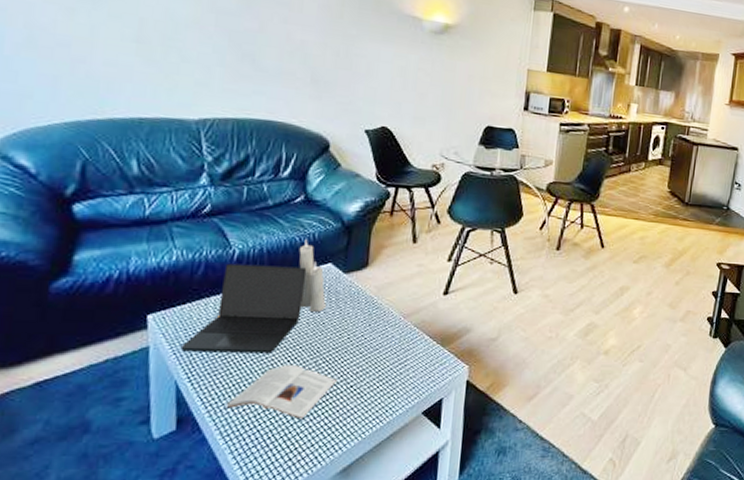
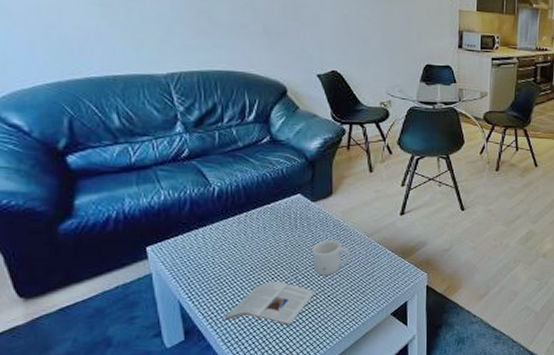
laptop: present [181,263,307,354] -> none [180,199,280,276]
candle: present [298,239,326,312] -> none [270,175,299,236]
mug: none [337,319,382,362] -> present [311,240,351,276]

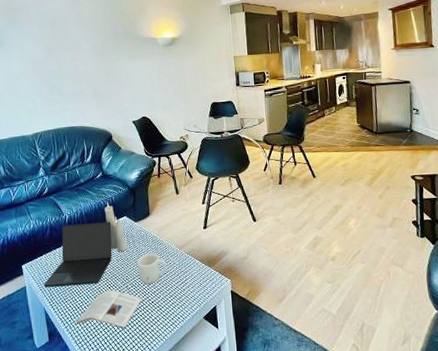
laptop: none [180,199,280,276] -> present [44,222,112,288]
candle: none [270,175,299,236] -> present [104,202,127,252]

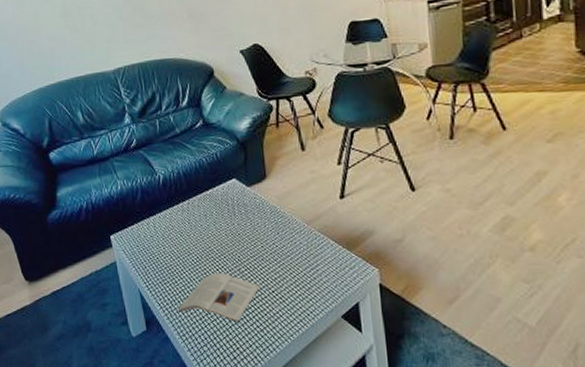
laptop: present [44,222,112,288] -> none [138,185,220,265]
candle: present [104,202,127,252] -> none [207,159,238,224]
mug: present [137,253,167,285] -> none [251,228,292,269]

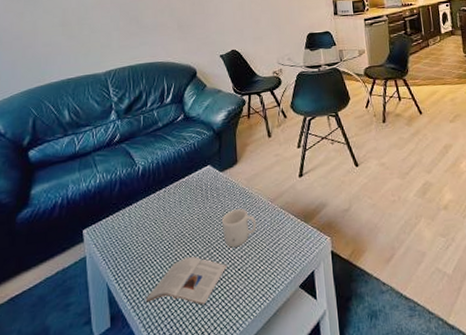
mug: none [251,228,292,269] -> present [221,208,257,248]

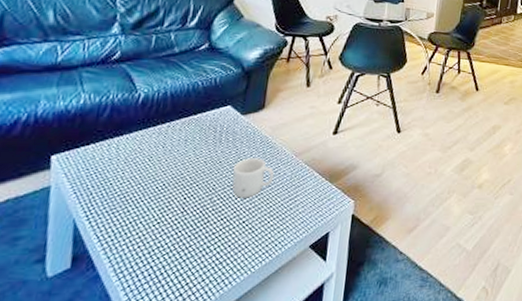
magazine: present [145,256,227,305] -> none [121,202,230,255]

